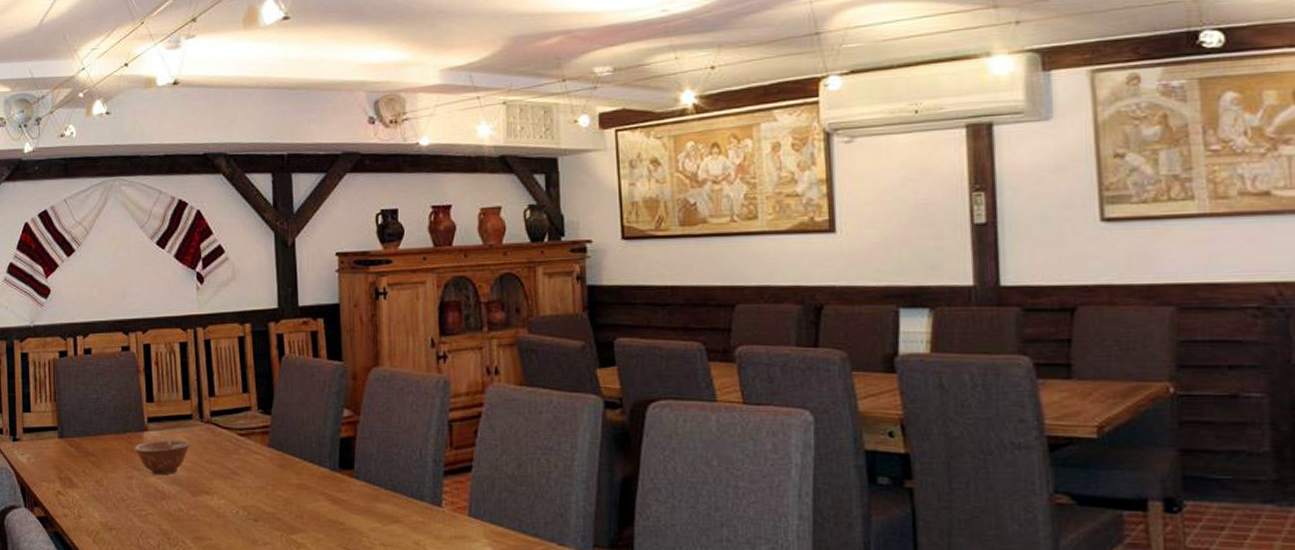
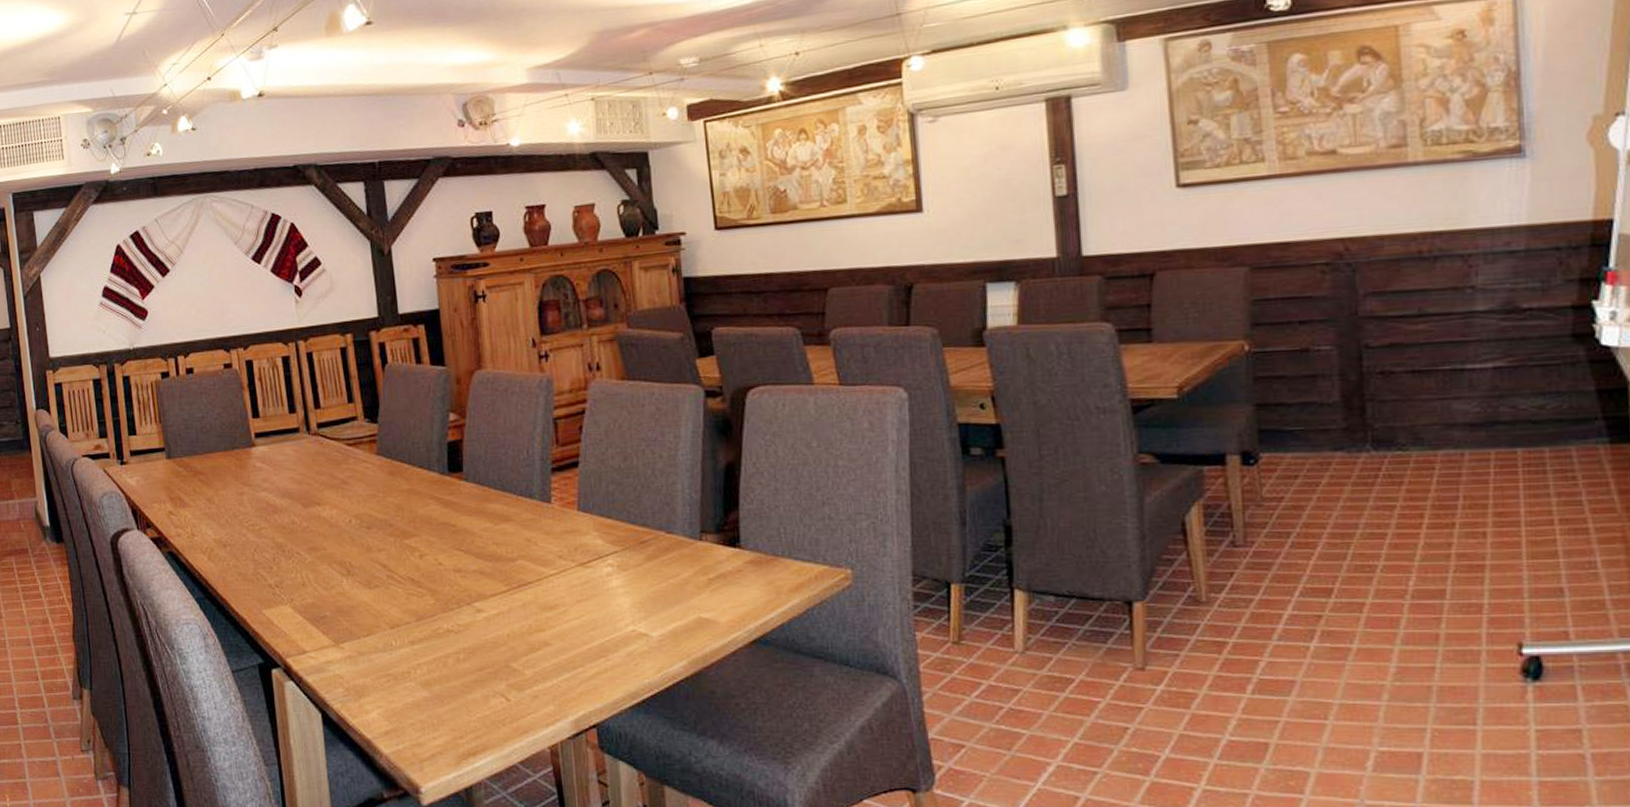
ceramic bowl: present [134,440,191,475] -> none [243,453,299,490]

